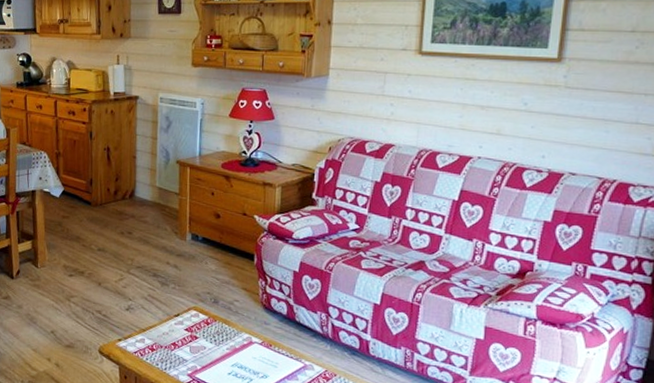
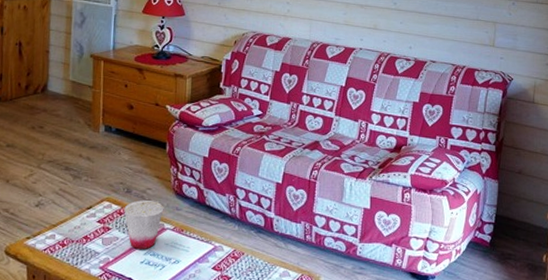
cup: none [211,311,252,361] -> present [124,200,164,249]

